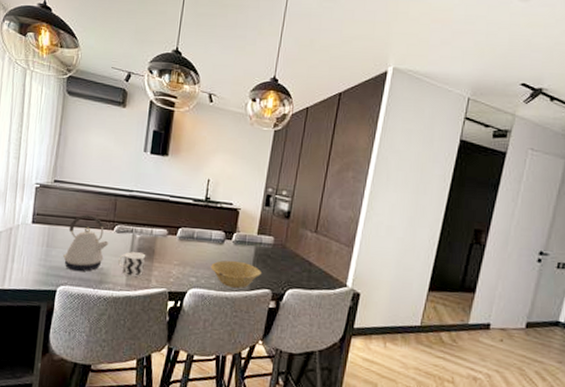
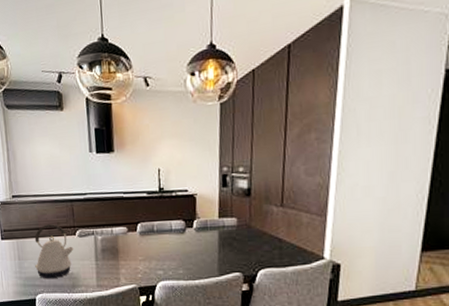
cup: present [117,252,146,277] -> none [85,253,111,278]
bowl: present [210,260,261,288] -> none [176,248,229,275]

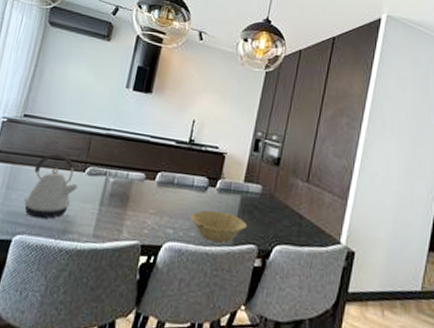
bowl: none [176,248,229,275] -> present [190,210,247,243]

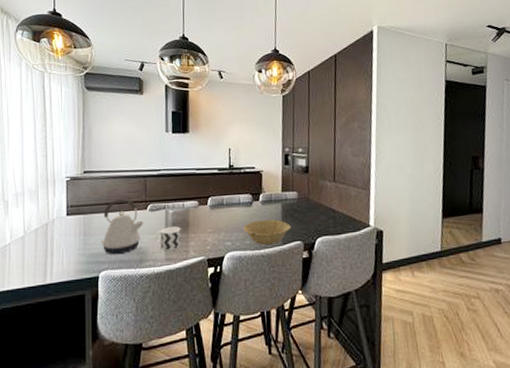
cup: none [85,197,119,227] -> present [154,226,181,252]

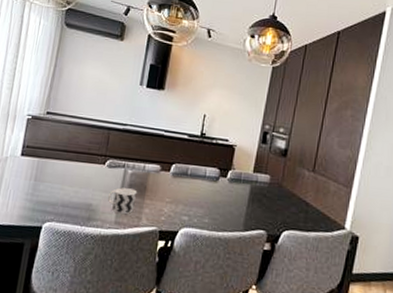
kettle: present [101,199,144,255] -> none [51,148,100,208]
bowl: present [243,219,291,245] -> none [204,198,256,229]

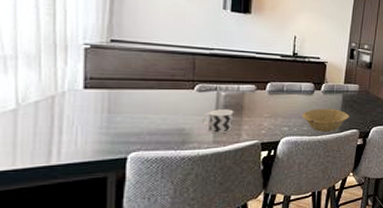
bowl: none [204,198,256,229] -> present [302,108,349,132]

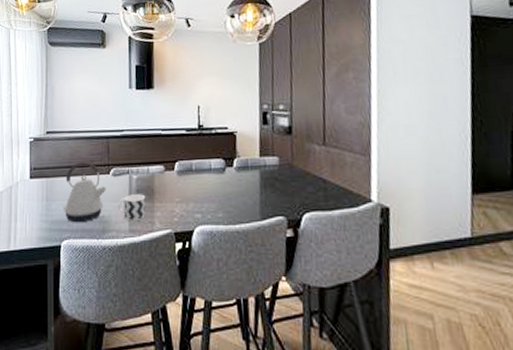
kettle: none [132,76,189,136] -> present [63,162,107,223]
bowl: present [302,108,349,132] -> none [215,189,271,219]

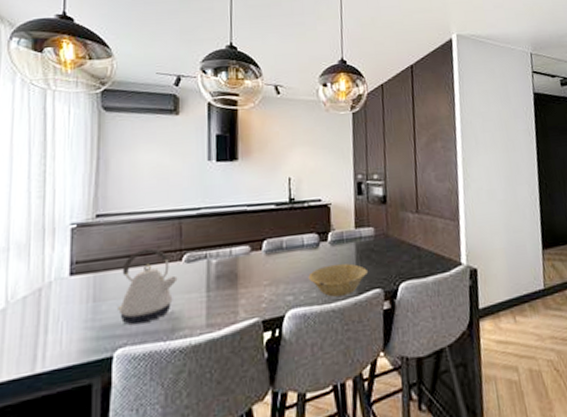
cup: present [117,194,146,222] -> none [192,280,228,315]
bowl: none [215,189,271,219] -> present [308,263,368,297]

